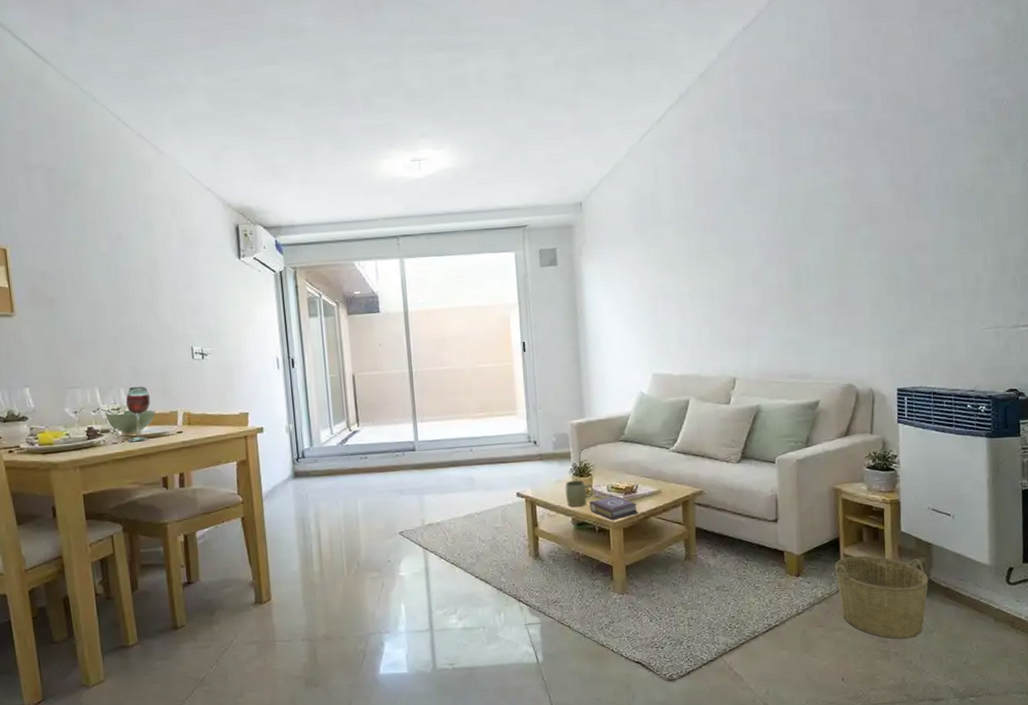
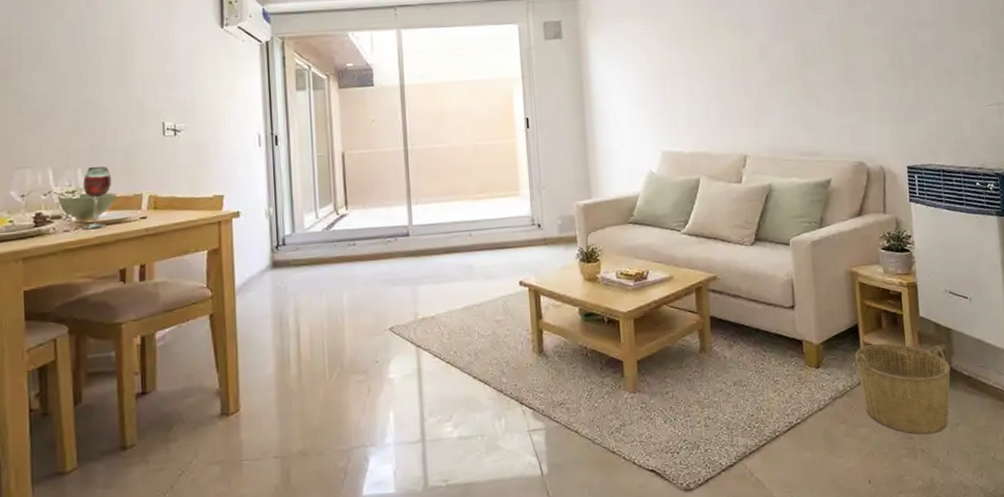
mug: present [565,480,593,507] -> none [571,266,602,296]
book: present [589,496,639,521] -> none [597,283,650,310]

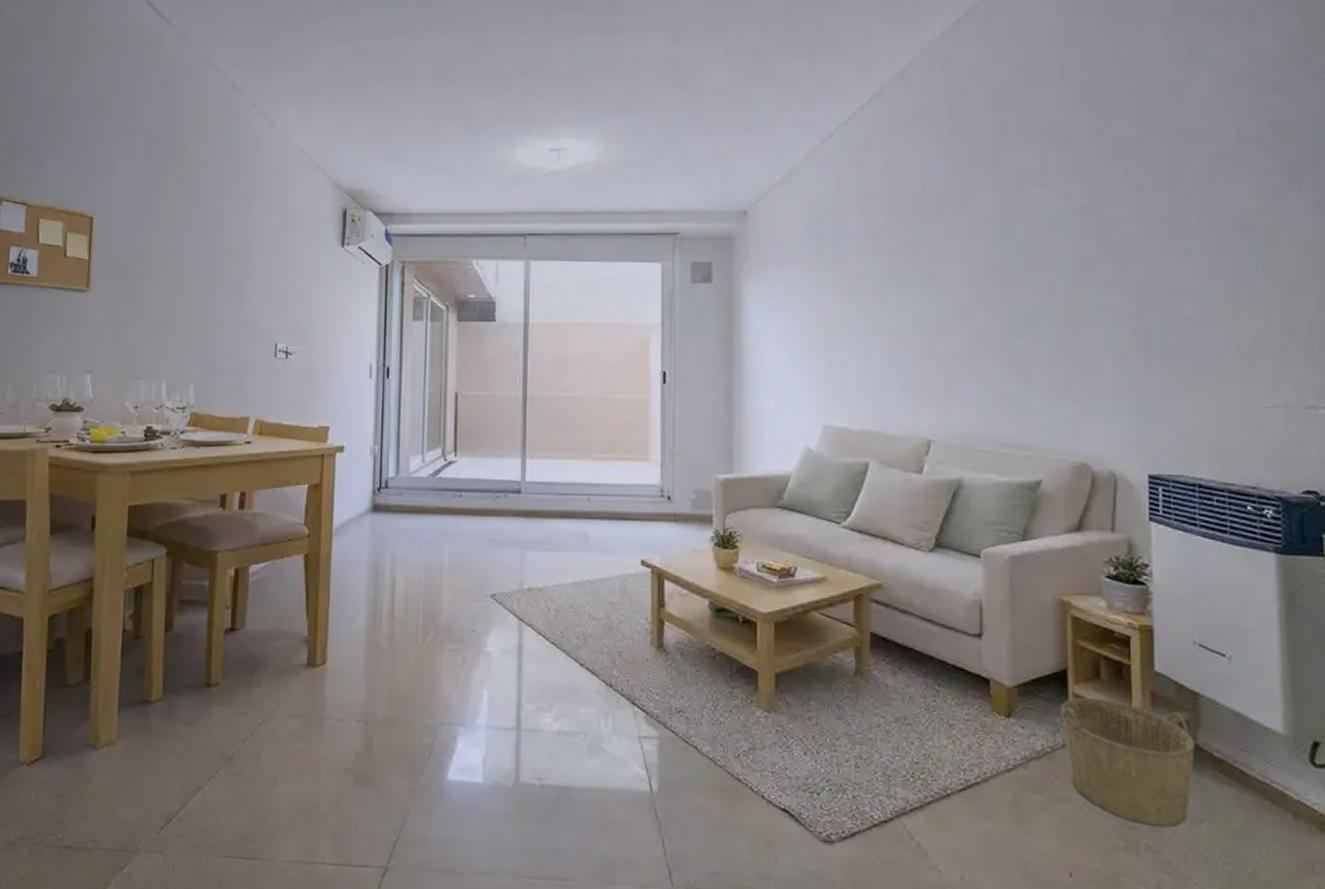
bowl: present [58,193,118,222] -> none [169,410,226,440]
wineglass: present [82,166,112,230] -> none [189,384,222,449]

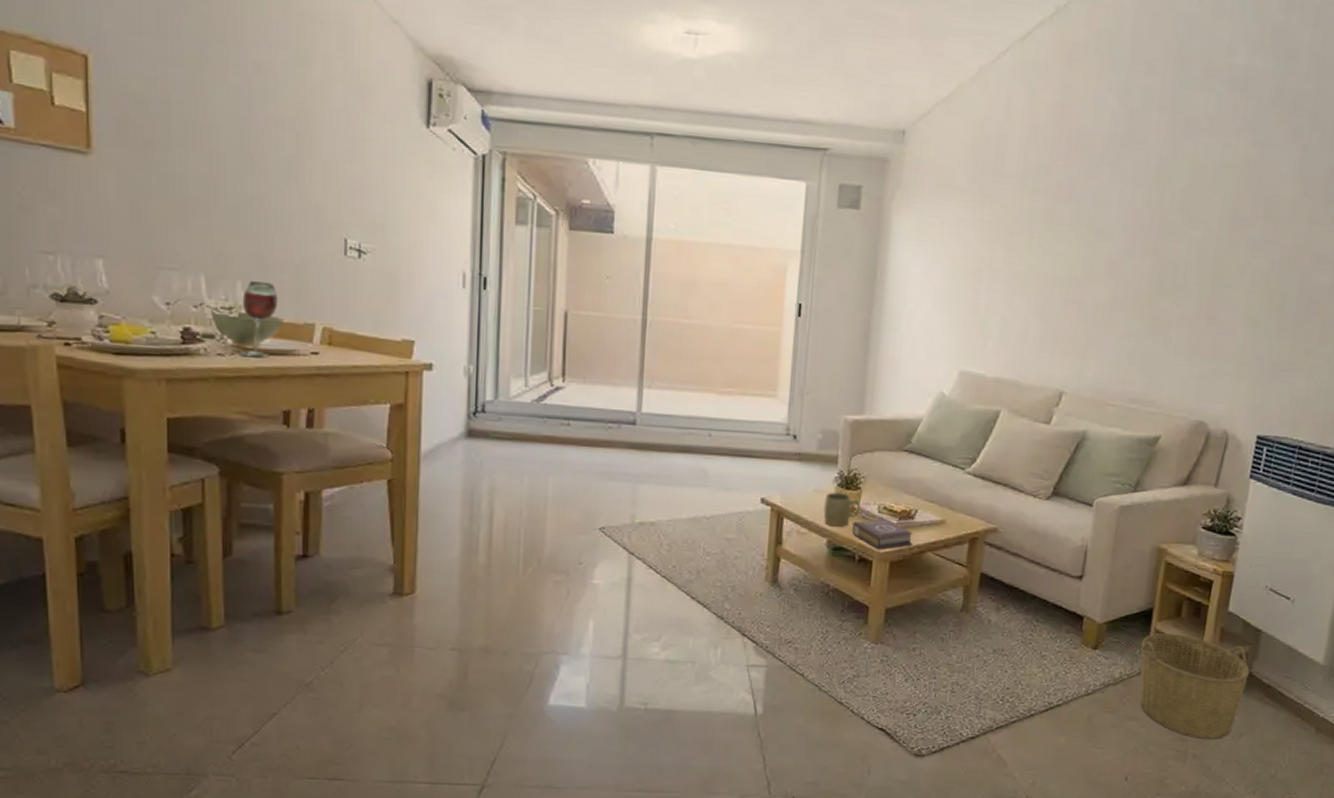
bowl: none [169,410,226,440] -> present [212,310,285,347]
wineglass: none [189,384,222,449] -> present [240,281,279,359]
mug: none [703,552,739,587] -> present [823,492,860,527]
book: none [733,578,796,611] -> present [852,519,913,550]

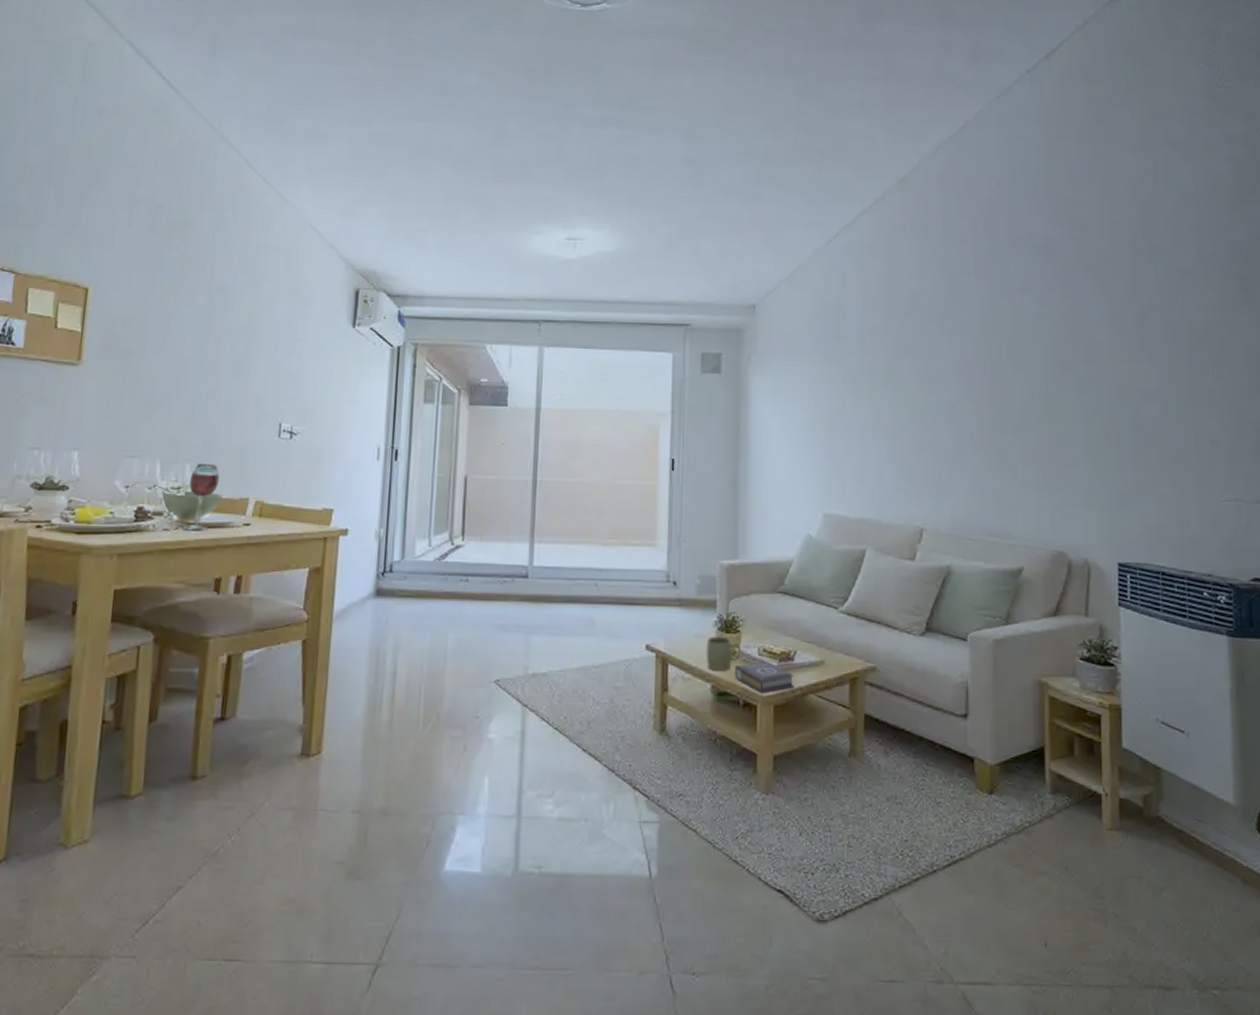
basket: present [1139,632,1250,739] -> none [1038,773,1158,895]

